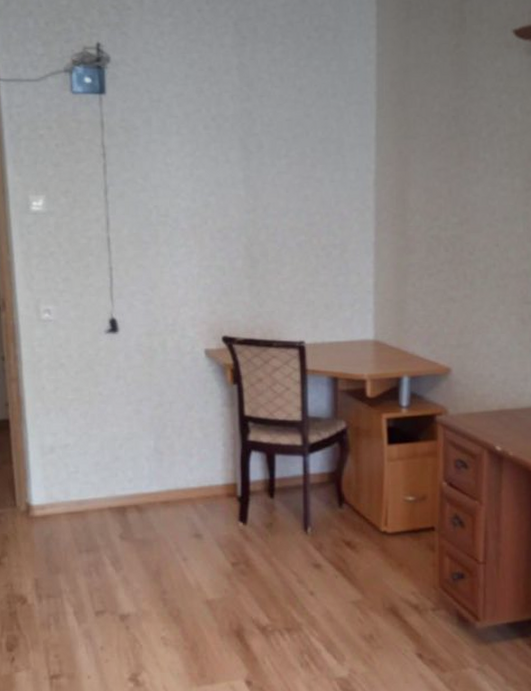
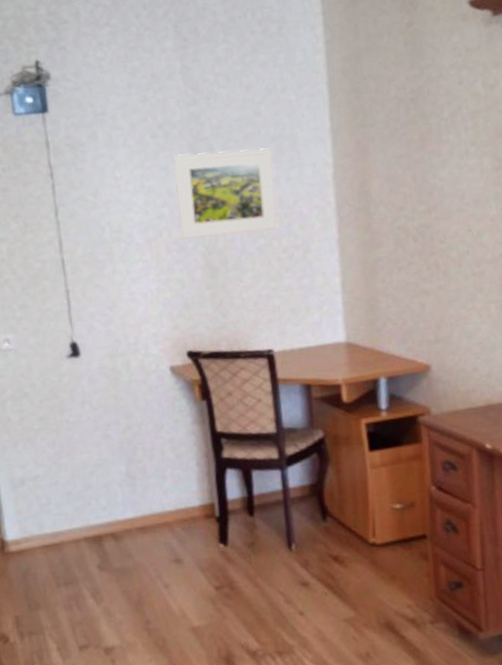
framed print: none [223,147,319,229] -> present [173,148,278,239]

